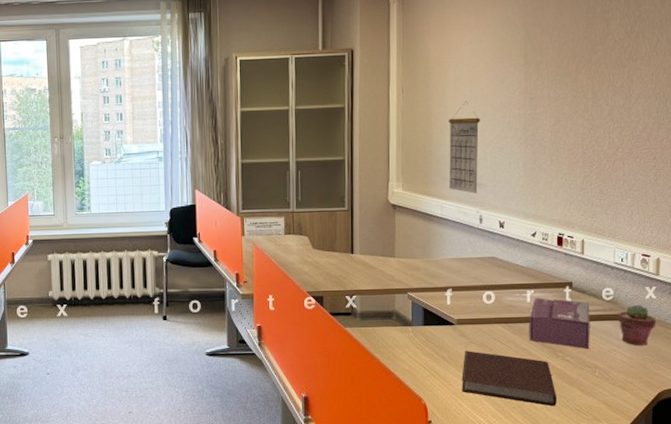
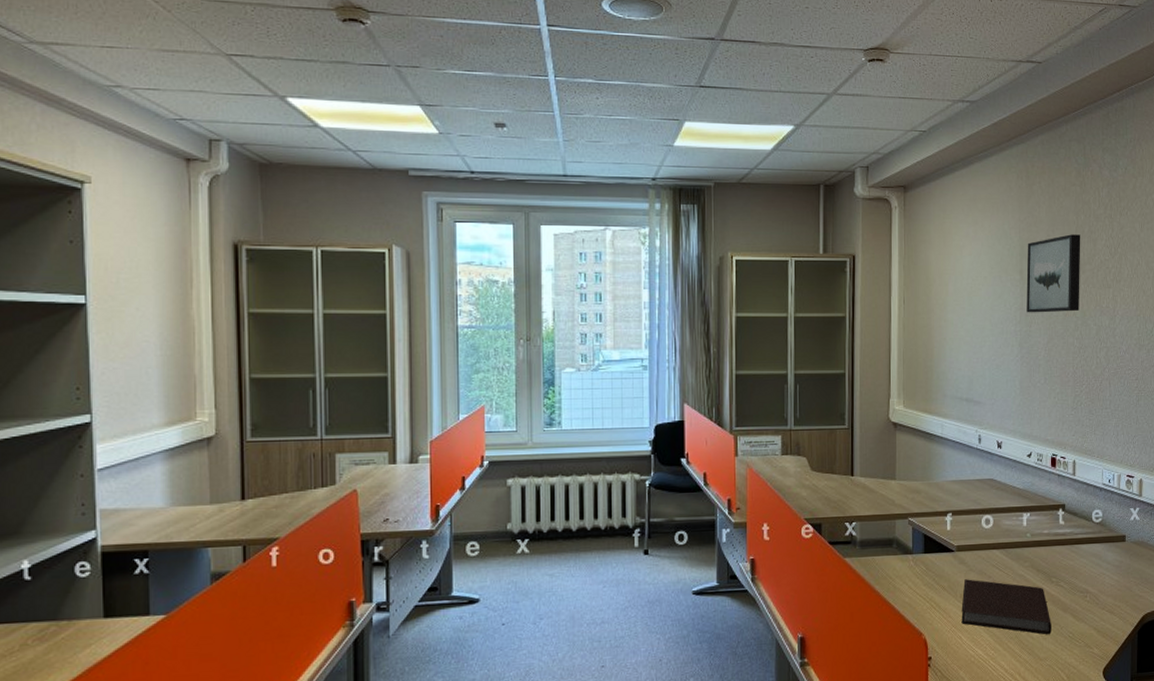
calendar: present [449,102,481,193] -> none [949,316,980,412]
tissue box: present [529,297,590,349] -> none [1025,521,1082,573]
wall art: none [531,15,592,96] -> present [1026,234,1081,313]
potted succulent: present [618,304,657,345] -> none [1106,526,1140,568]

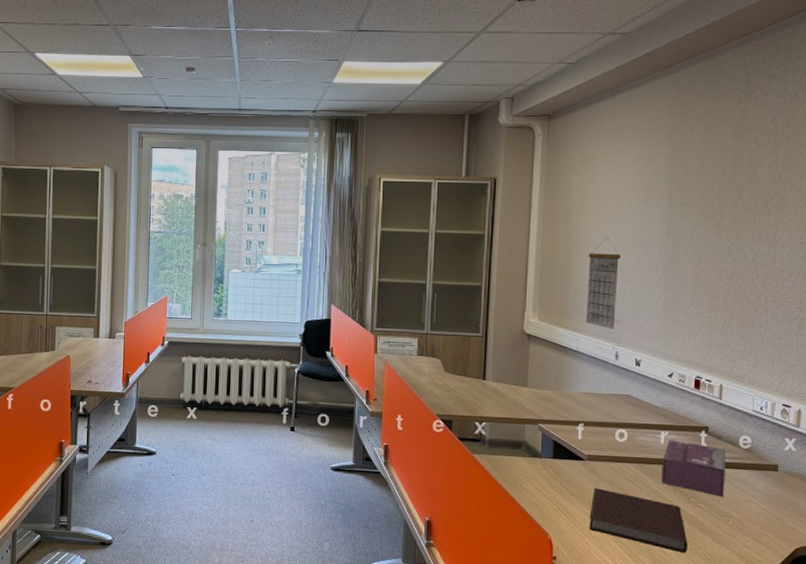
calendar: none [949,316,980,412] -> present [586,237,622,329]
tissue box: none [1025,521,1082,573] -> present [661,439,726,497]
wall art: present [1026,234,1081,313] -> none [674,160,739,238]

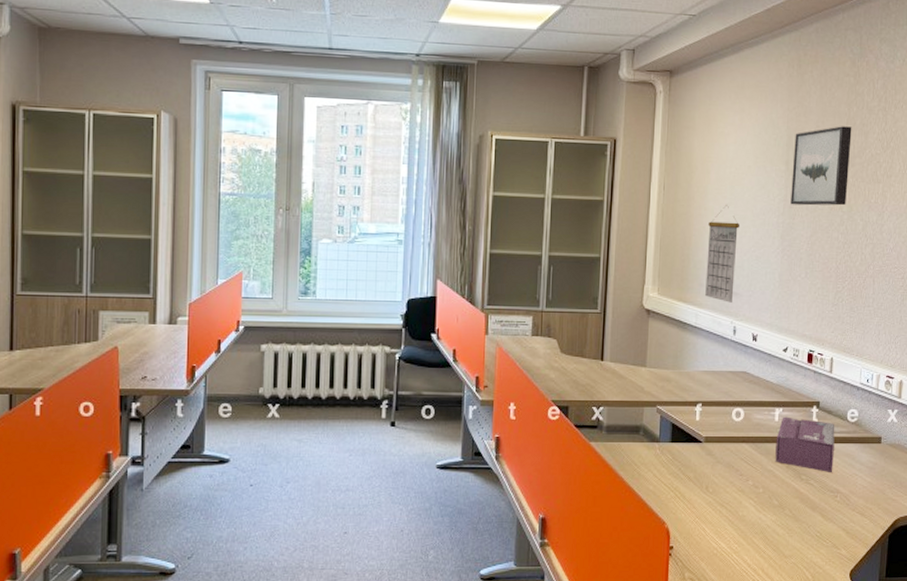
notebook: present [589,488,688,552] -> none [705,471,799,532]
wall art: none [674,160,739,238] -> present [790,126,852,206]

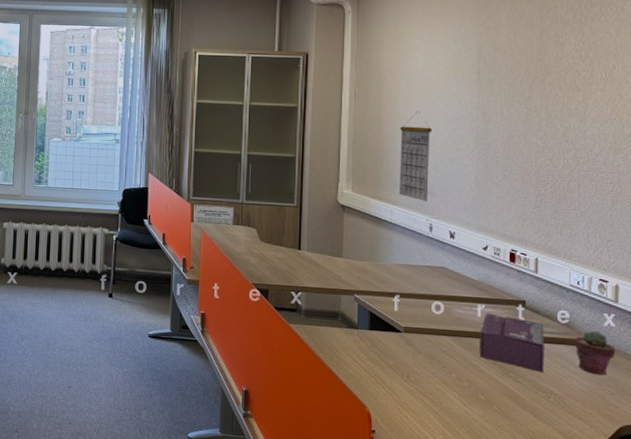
wall art: present [790,126,852,206] -> none [484,38,546,112]
potted succulent: none [860,427,897,470] -> present [574,330,616,375]

